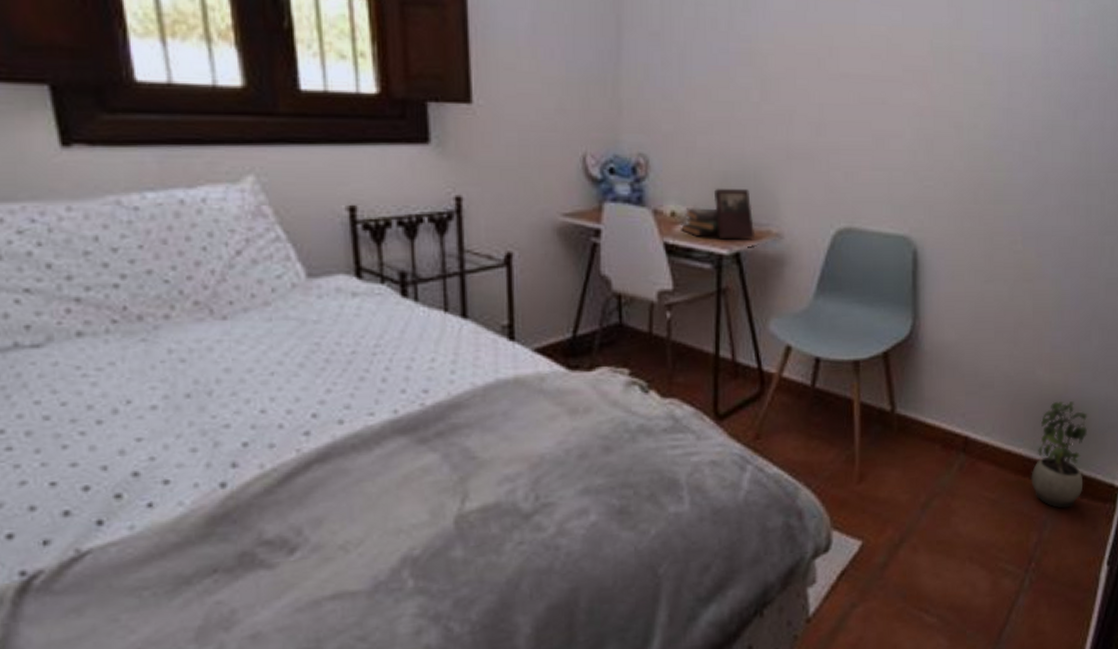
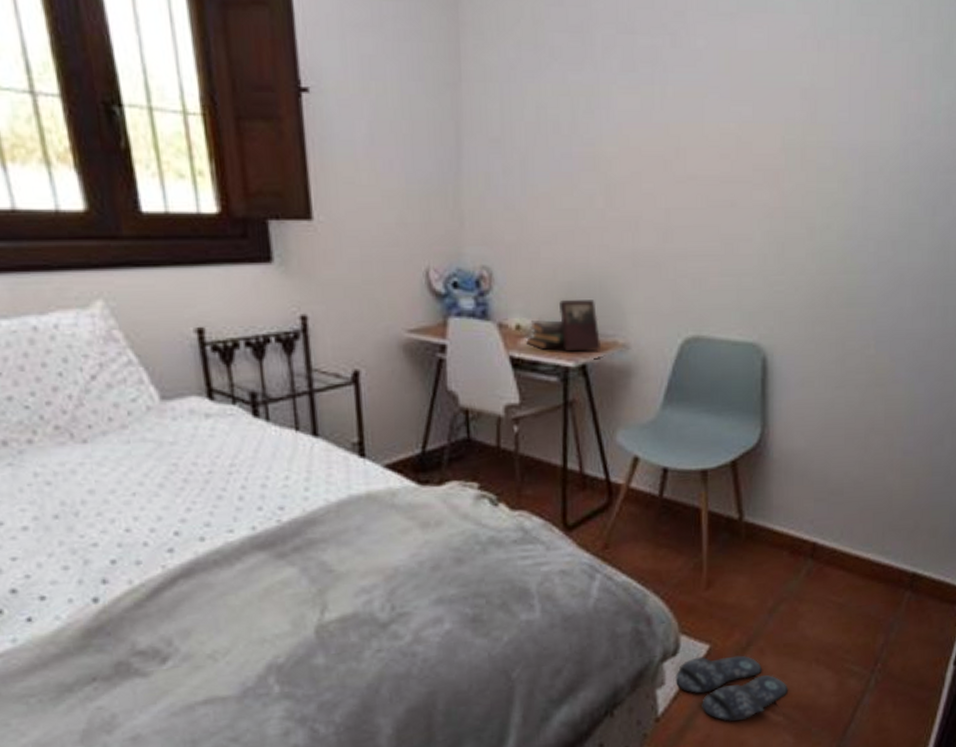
slippers: none [827,552,942,623] -> present [676,655,788,722]
potted plant: present [1031,401,1088,509] -> none [879,506,939,611]

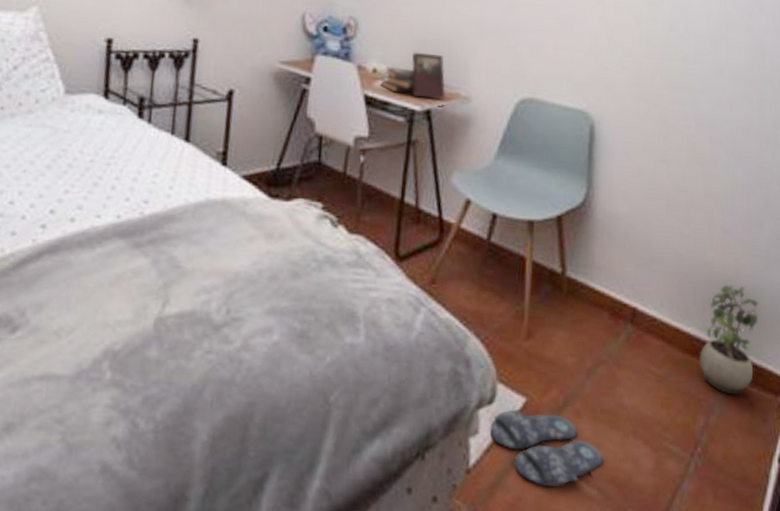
potted plant: none [879,506,939,611] -> present [699,285,759,395]

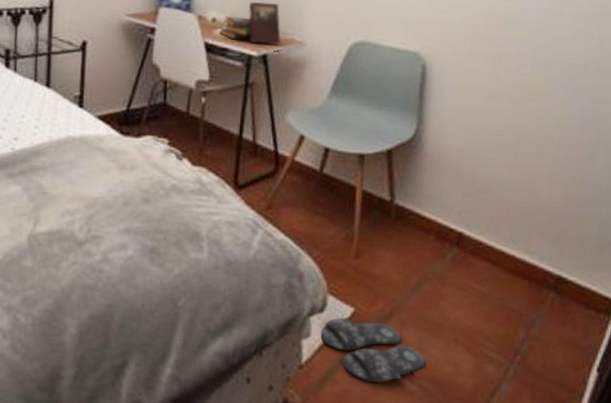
potted plant: present [699,285,759,395] -> none [522,213,587,312]

